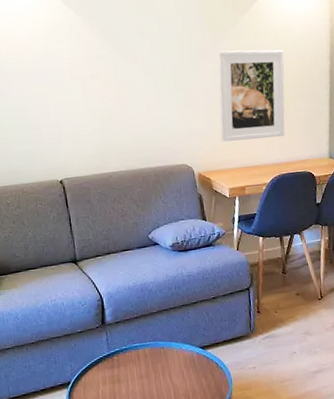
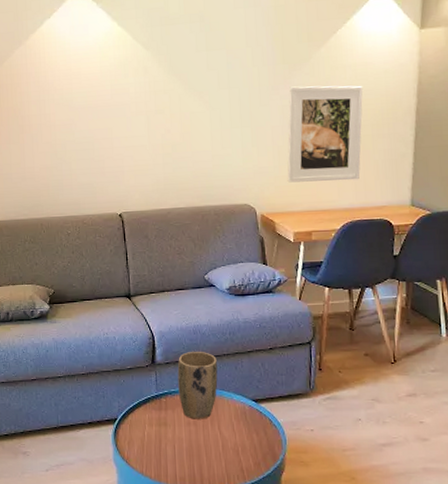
plant pot: none [127,307,167,373] -> present [177,351,218,419]

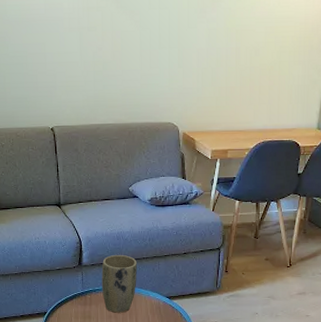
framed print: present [287,85,364,183] -> none [209,10,285,104]

